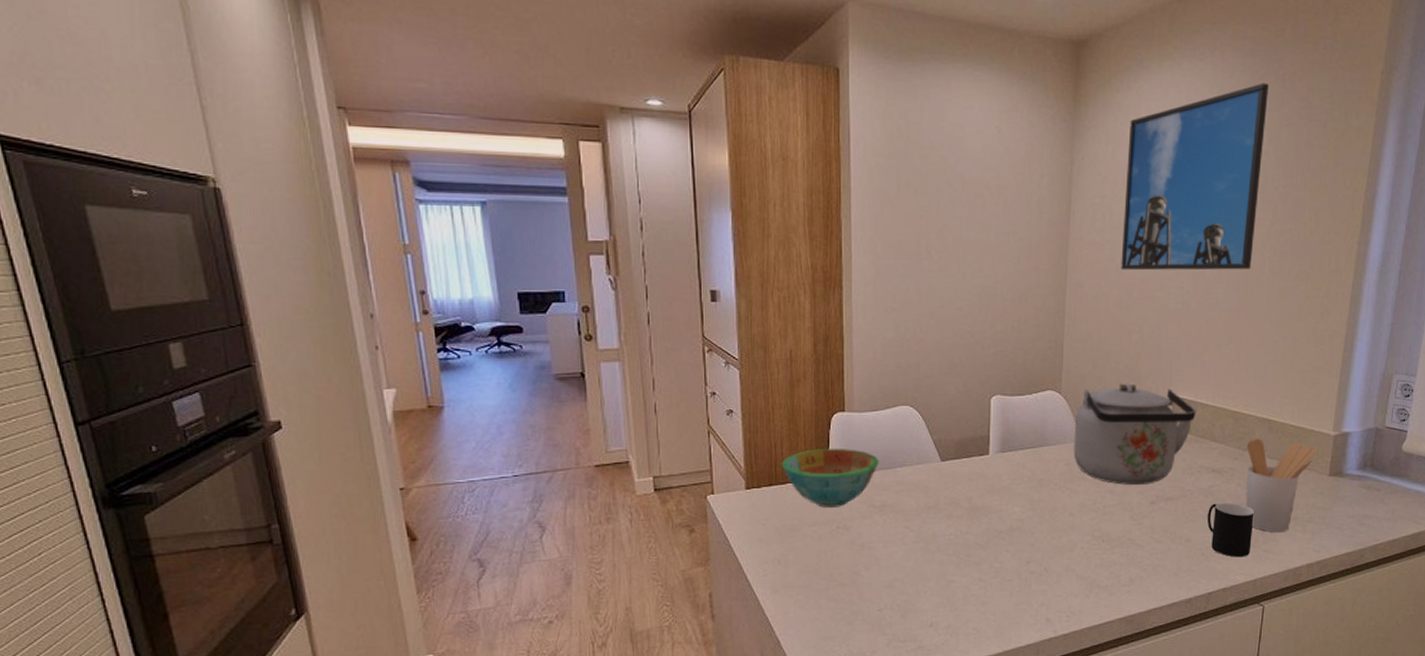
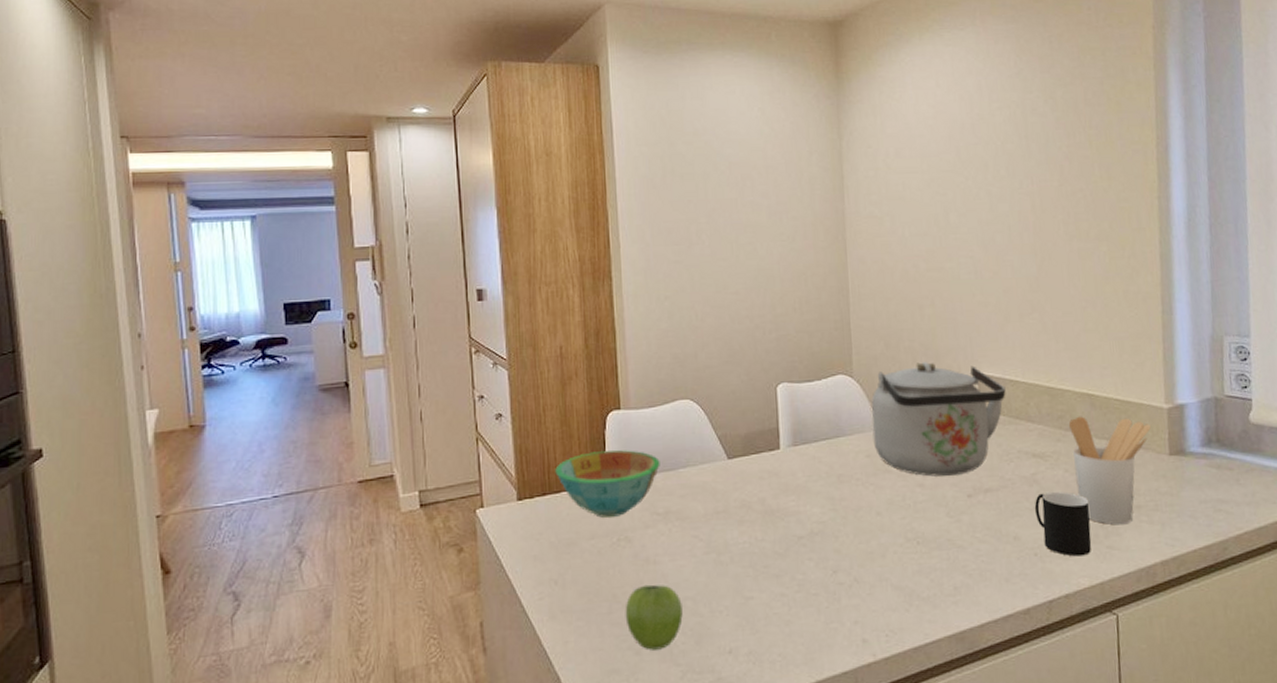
fruit: none [840,567,892,622] -> present [625,584,683,650]
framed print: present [1121,83,1269,271] -> none [896,46,1045,243]

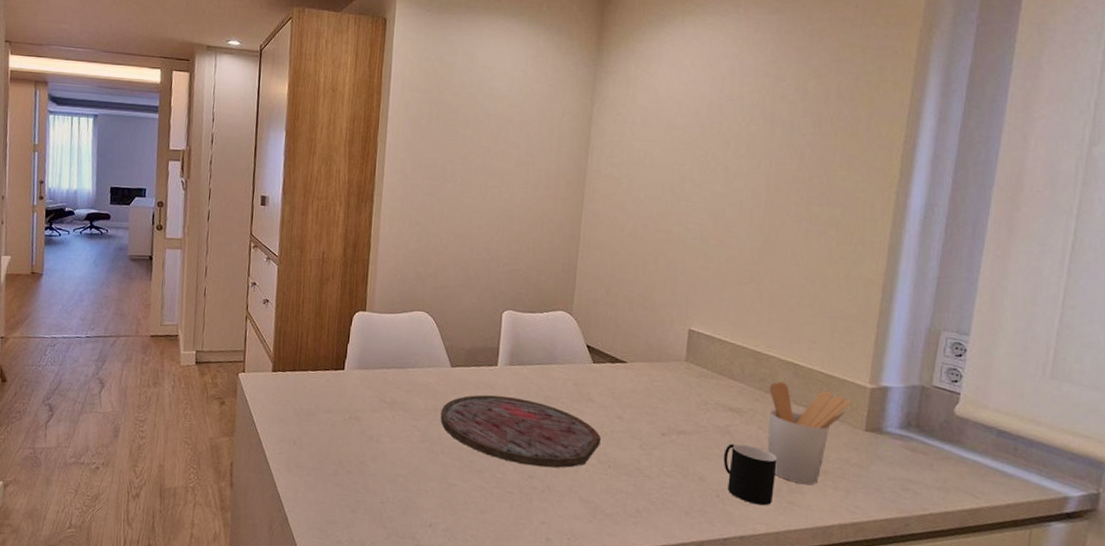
bowl: present [555,450,660,518] -> none [305,342,393,399]
fruit: present [625,584,683,650] -> none [347,457,396,512]
cutting board: none [723,482,905,559] -> present [440,394,601,468]
kettle: present [871,362,1006,477] -> none [582,311,713,415]

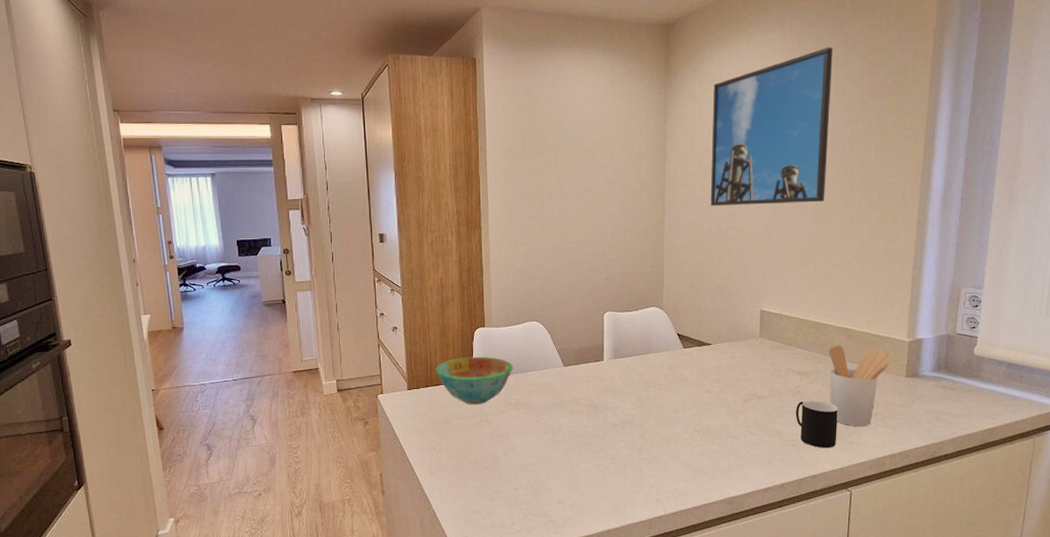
bowl: none [305,342,393,399] -> present [435,357,513,405]
cutting board: present [440,394,601,468] -> none [559,385,695,442]
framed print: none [637,37,795,211] -> present [710,47,833,206]

